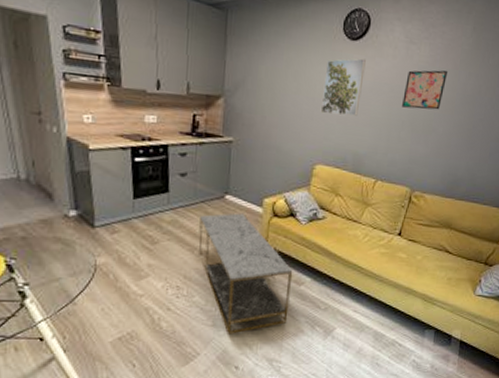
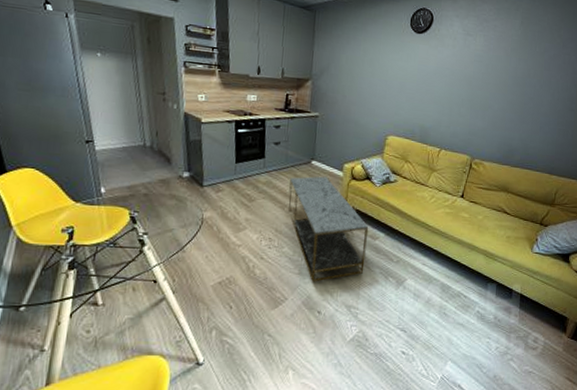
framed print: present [320,58,366,116] -> none [392,48,430,95]
wall art: present [402,70,449,110] -> none [462,56,501,90]

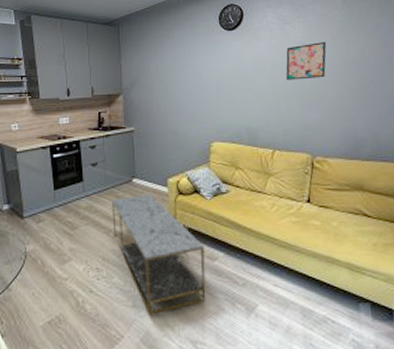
wall art: none [462,56,501,90] -> present [286,41,327,80]

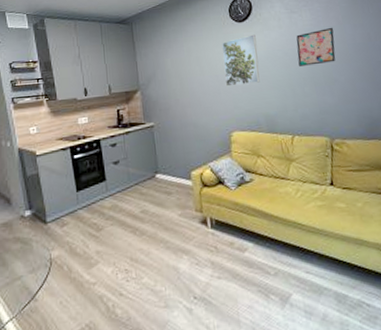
coffee table: present [112,194,206,315] -> none [136,188,239,315]
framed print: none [208,44,245,96] -> present [222,34,260,87]

